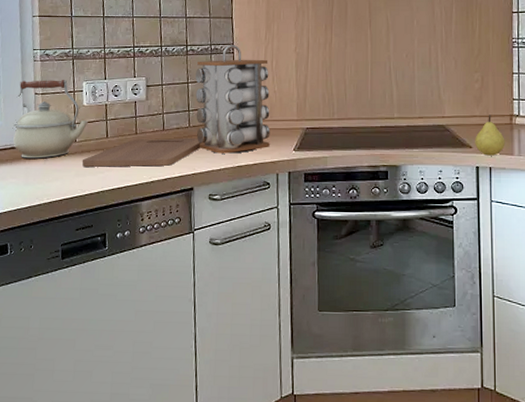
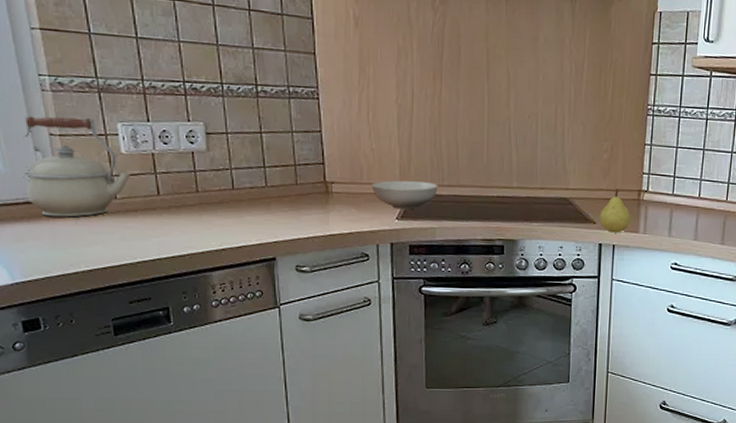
cutting board: present [82,138,204,167] -> none [127,198,286,232]
spice rack: present [195,44,270,154] -> none [271,87,368,220]
bowl: none [273,117,329,142] -> present [371,180,438,210]

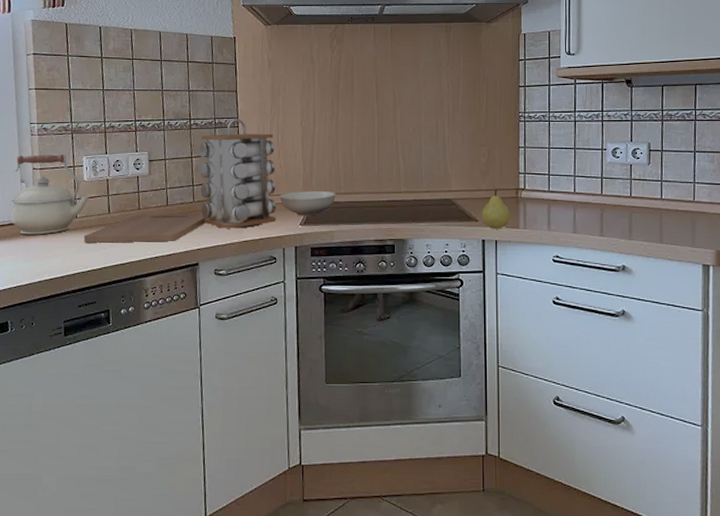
cutting board: none [127,198,286,232] -> present [83,213,209,243]
spice rack: none [271,87,368,220] -> present [199,118,277,229]

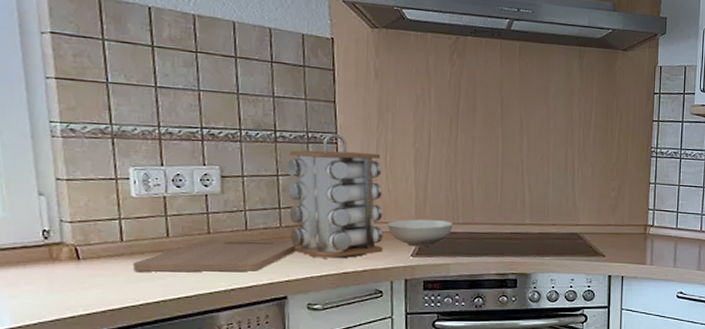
kettle: present [10,154,89,236] -> none [23,161,139,262]
fruit: present [481,188,511,229] -> none [608,224,638,265]

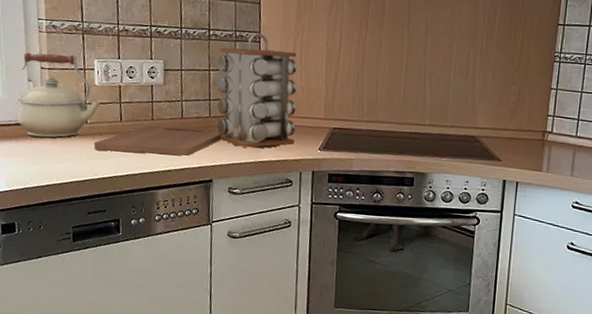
kettle: none [23,161,139,262] -> present [16,52,100,139]
bowl: present [387,219,453,247] -> none [299,115,358,142]

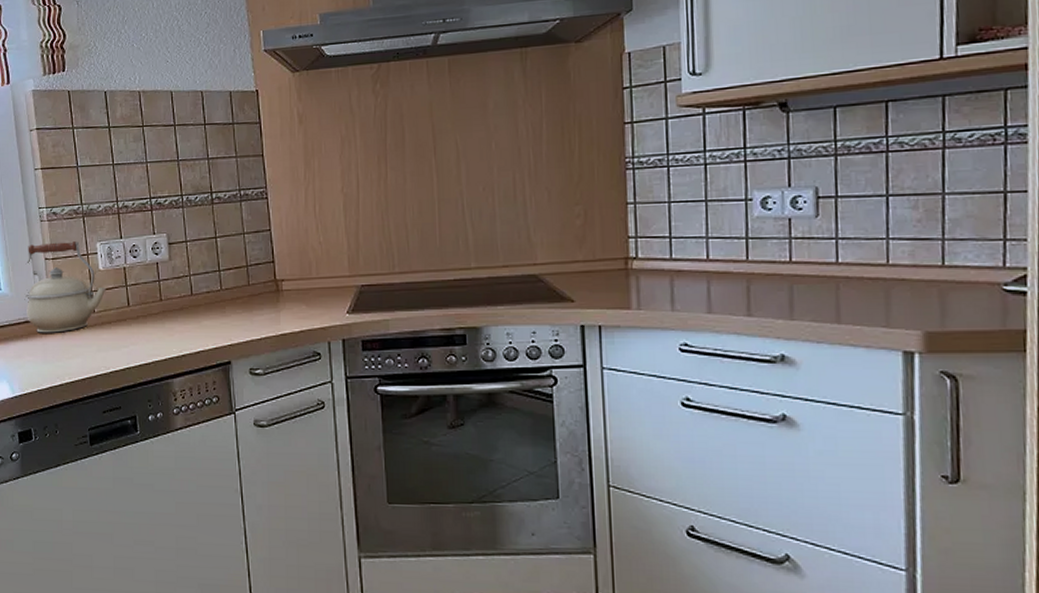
cutting board: present [93,125,225,156] -> none [103,302,239,340]
spice rack: present [217,32,297,148] -> none [224,187,318,320]

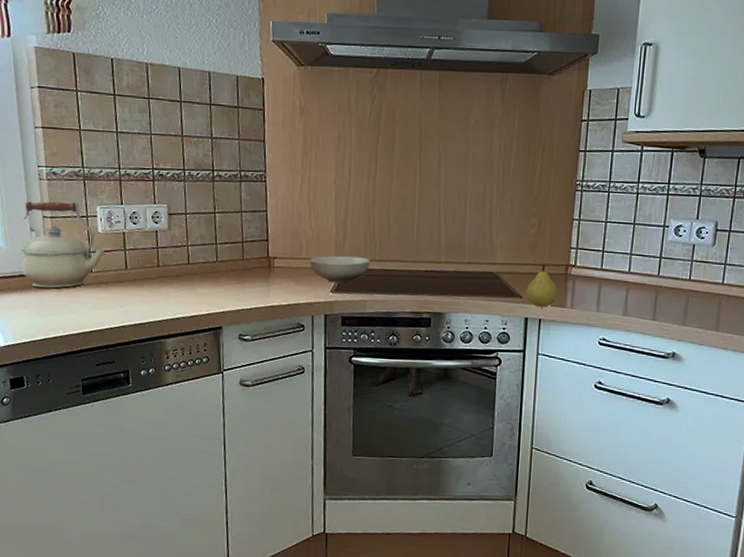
bowl: none [320,271,389,303] -> present [309,255,371,283]
fruit: none [578,258,619,311] -> present [525,263,558,307]

